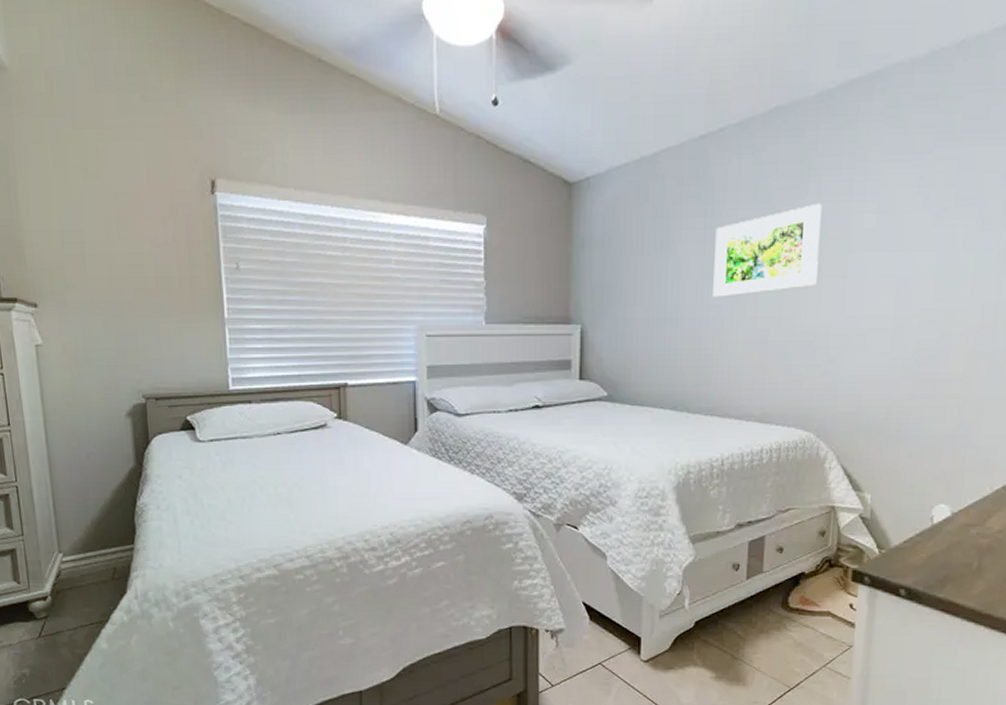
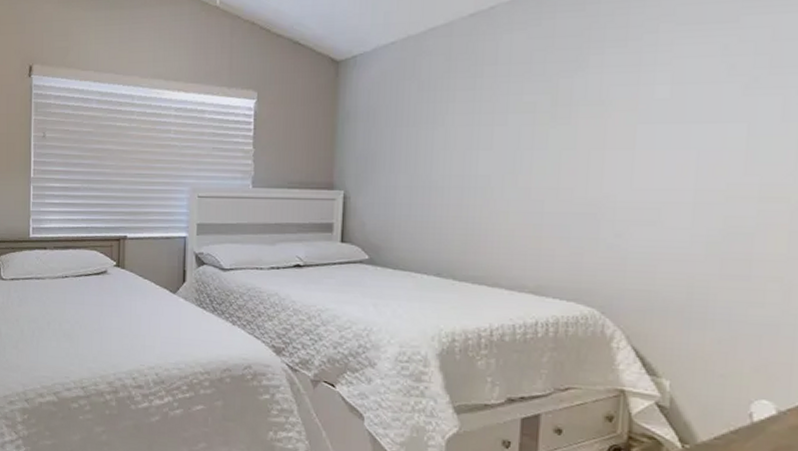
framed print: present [713,203,822,297] -> none [482,74,605,167]

